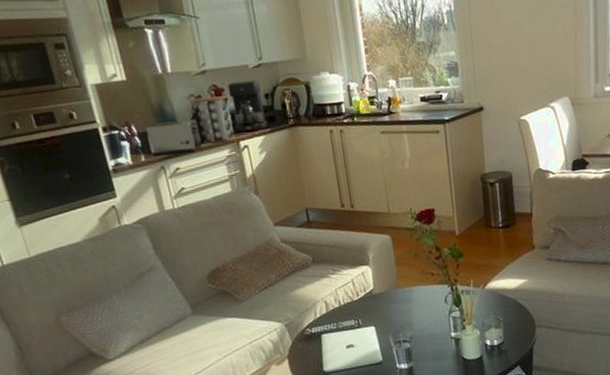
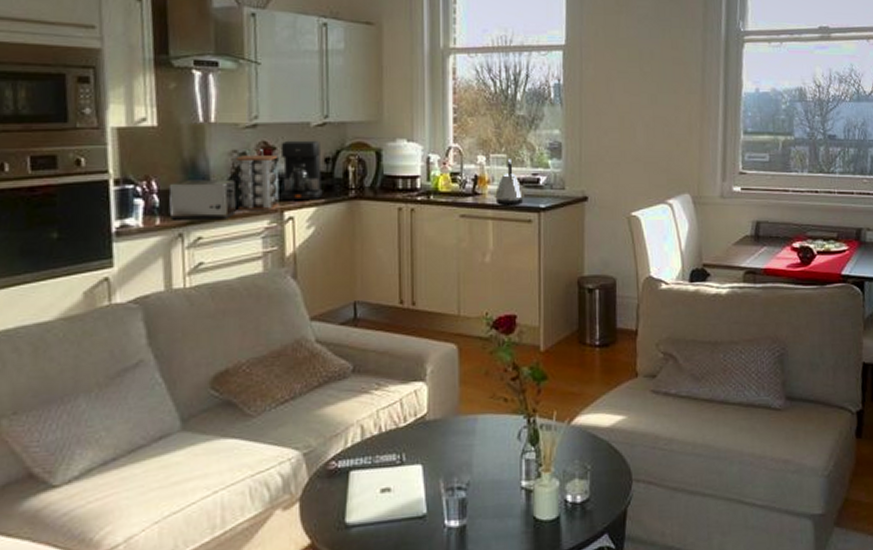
kettle: none [406,80,431,122] -> present [495,159,524,207]

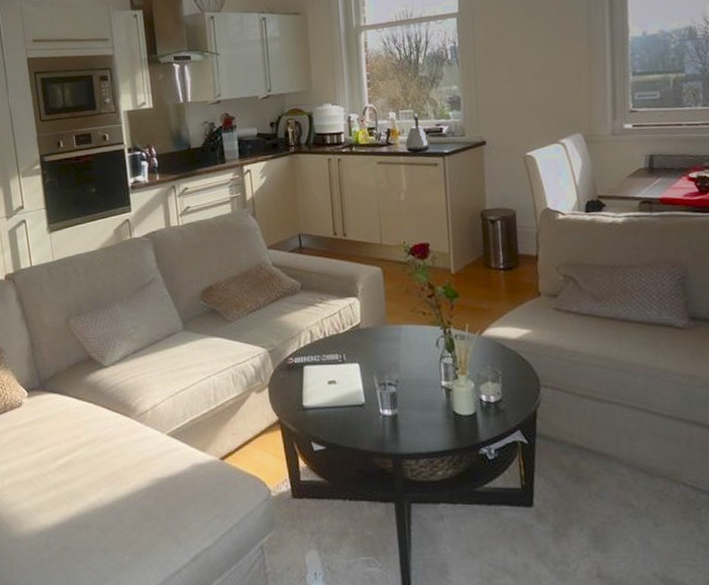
toaster: present [168,179,237,222] -> none [163,143,210,177]
spice rack: present [236,146,279,211] -> none [207,117,239,167]
coffee maker: present [279,140,323,201] -> none [238,109,271,158]

